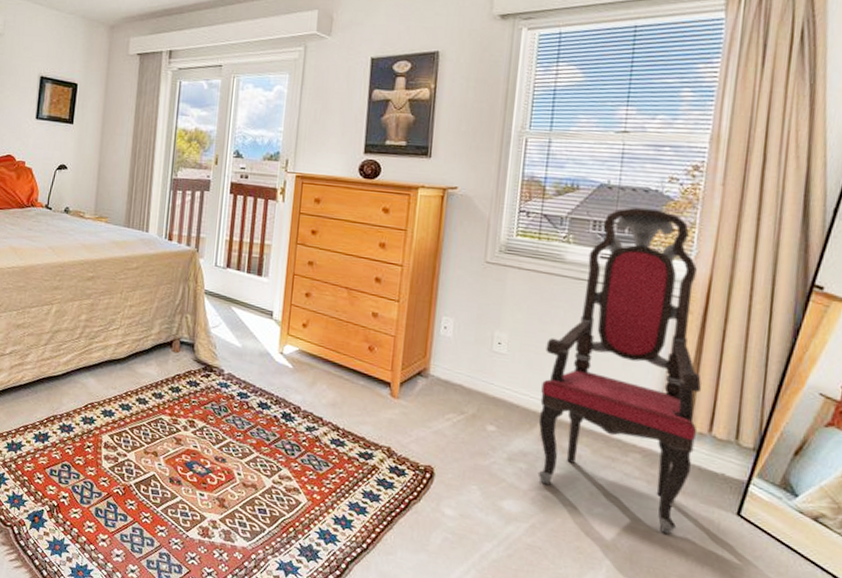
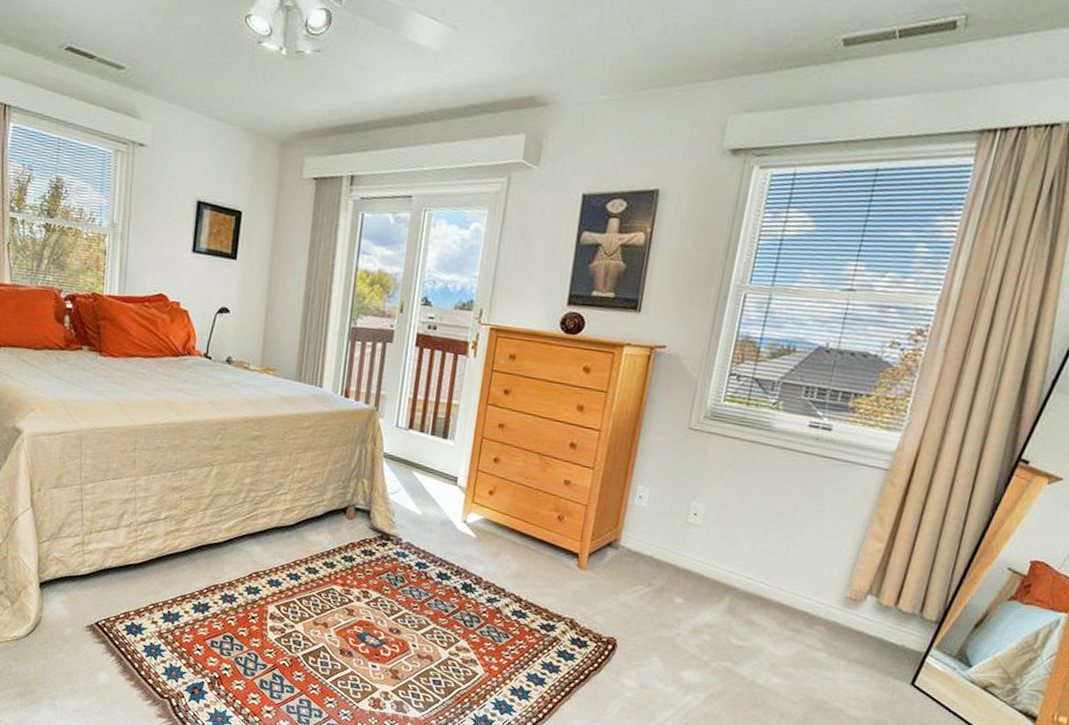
armchair: present [537,207,702,535] -> none [721,373,906,704]

